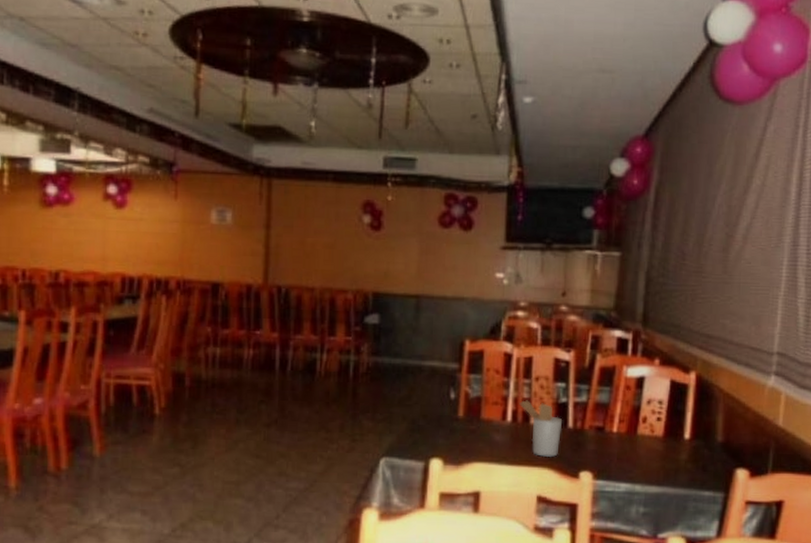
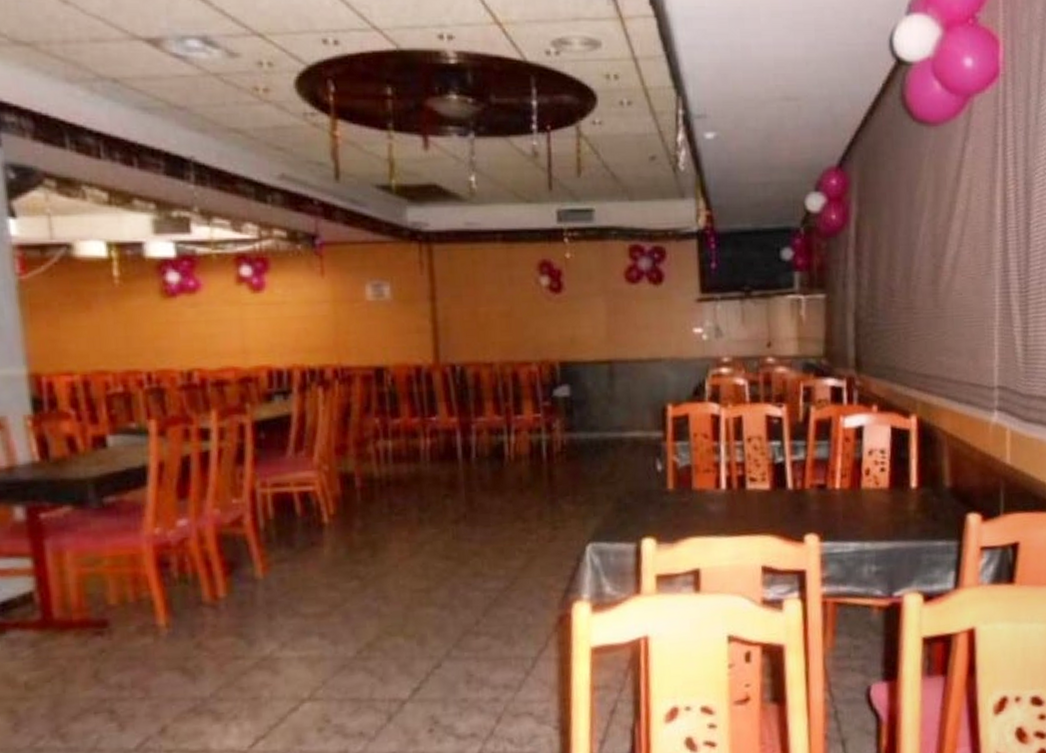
utensil holder: present [519,400,563,457] -> none [732,464,782,523]

